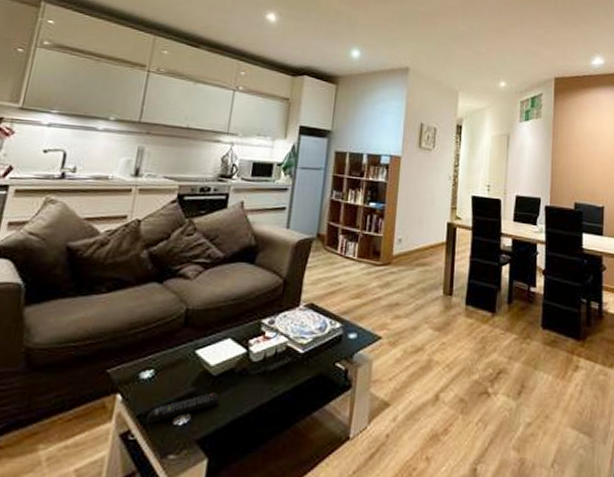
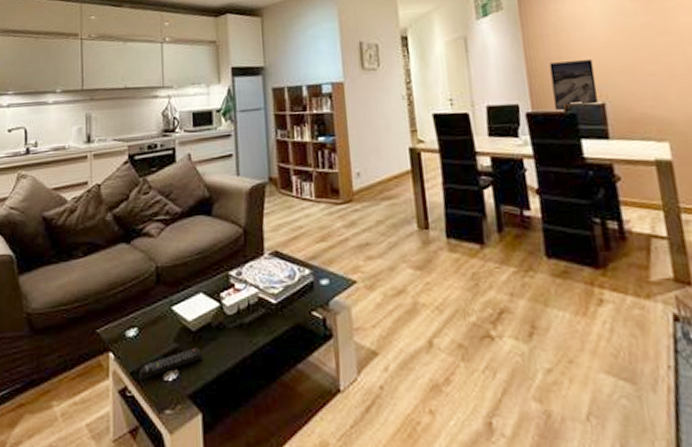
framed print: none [567,168,600,208] -> present [549,60,599,111]

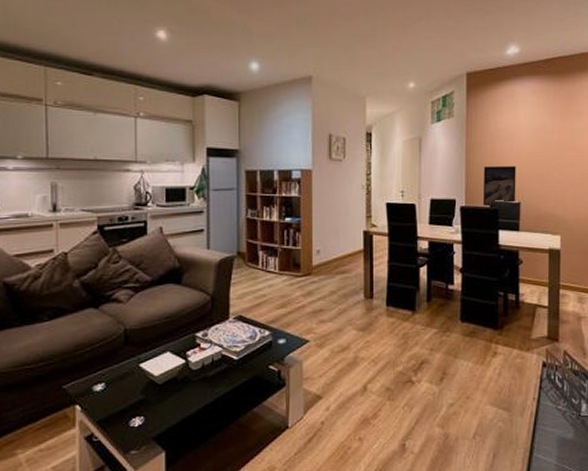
remote control: present [138,348,203,381] -> none [105,398,168,428]

